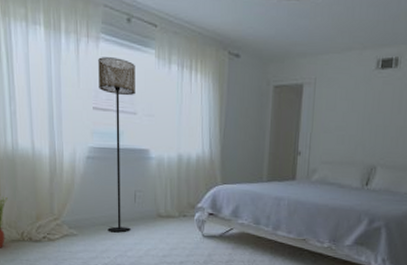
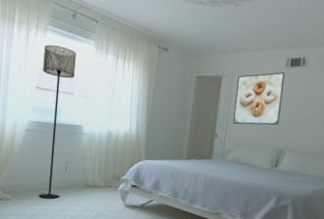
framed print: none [316,76,375,140] -> present [232,72,285,125]

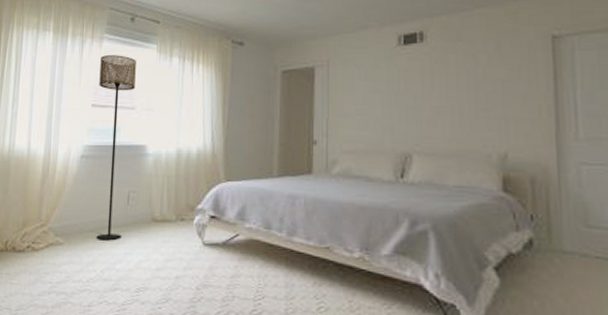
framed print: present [232,72,285,125] -> none [334,53,398,126]

